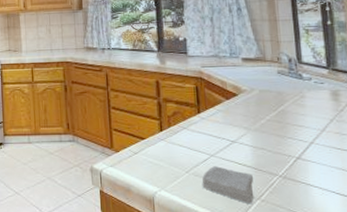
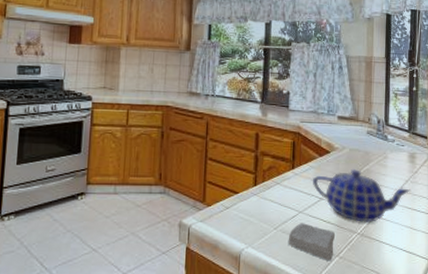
teapot: none [221,110,339,164] -> present [312,168,411,222]

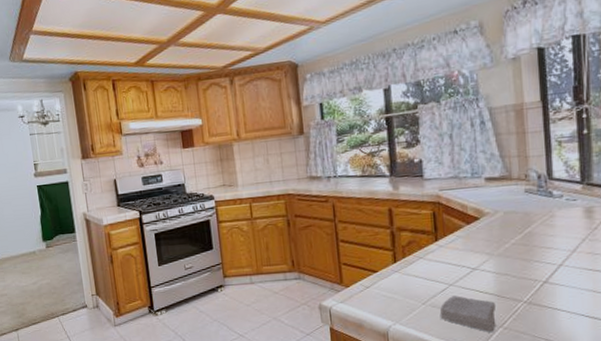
teapot: present [312,168,411,222] -> none [460,233,591,290]

